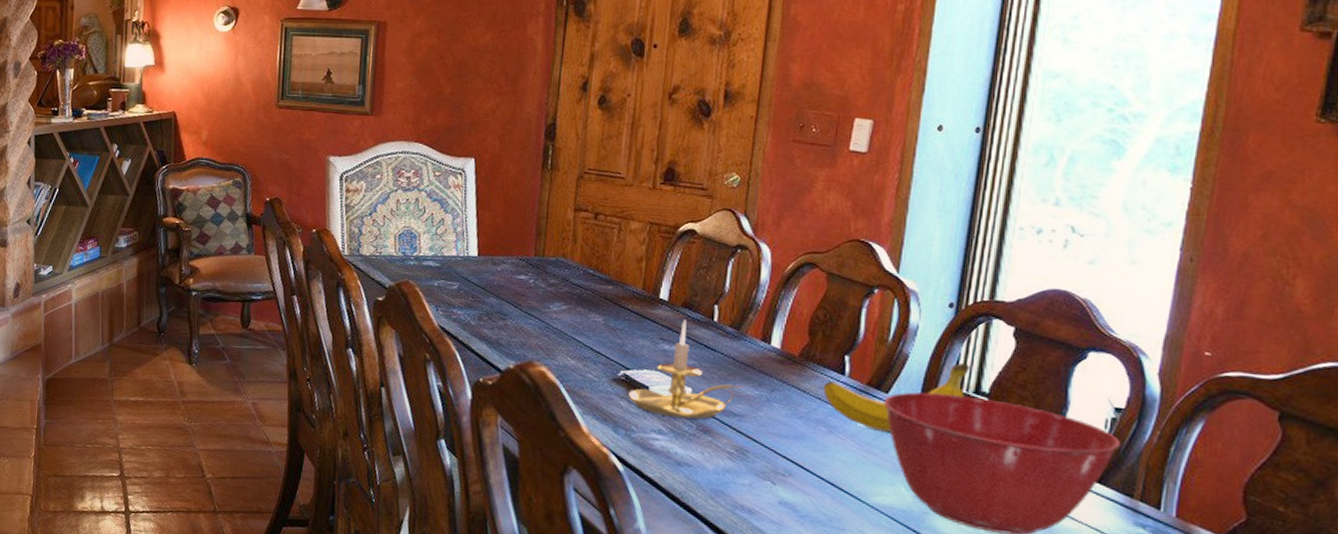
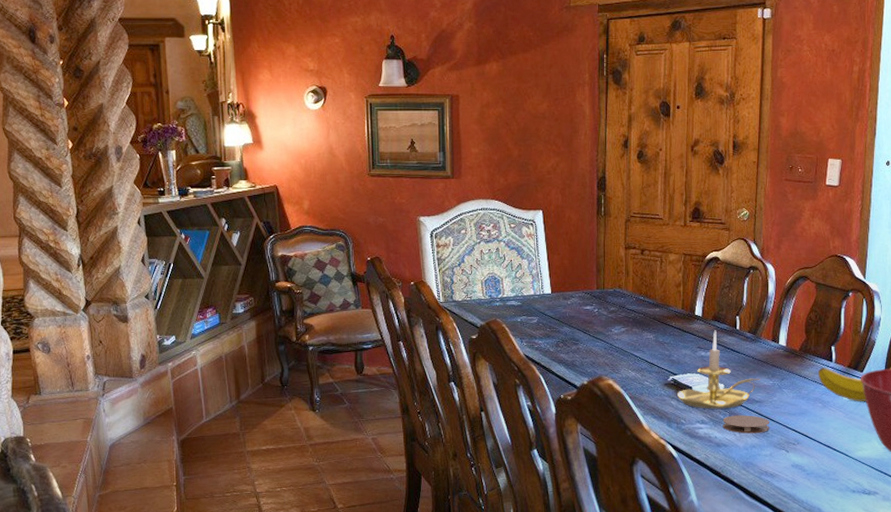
coaster: none [686,428,751,456] -> present [722,415,769,434]

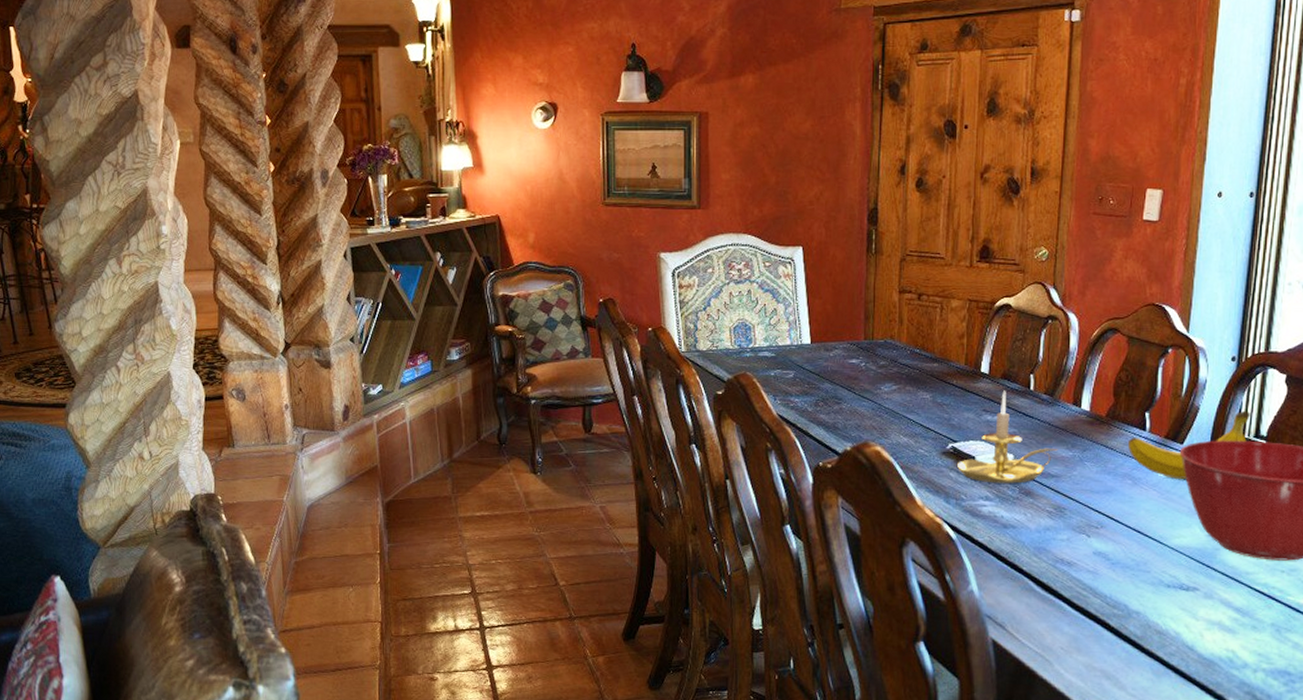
coaster: present [722,415,769,434] -> none [1011,491,1067,514]

